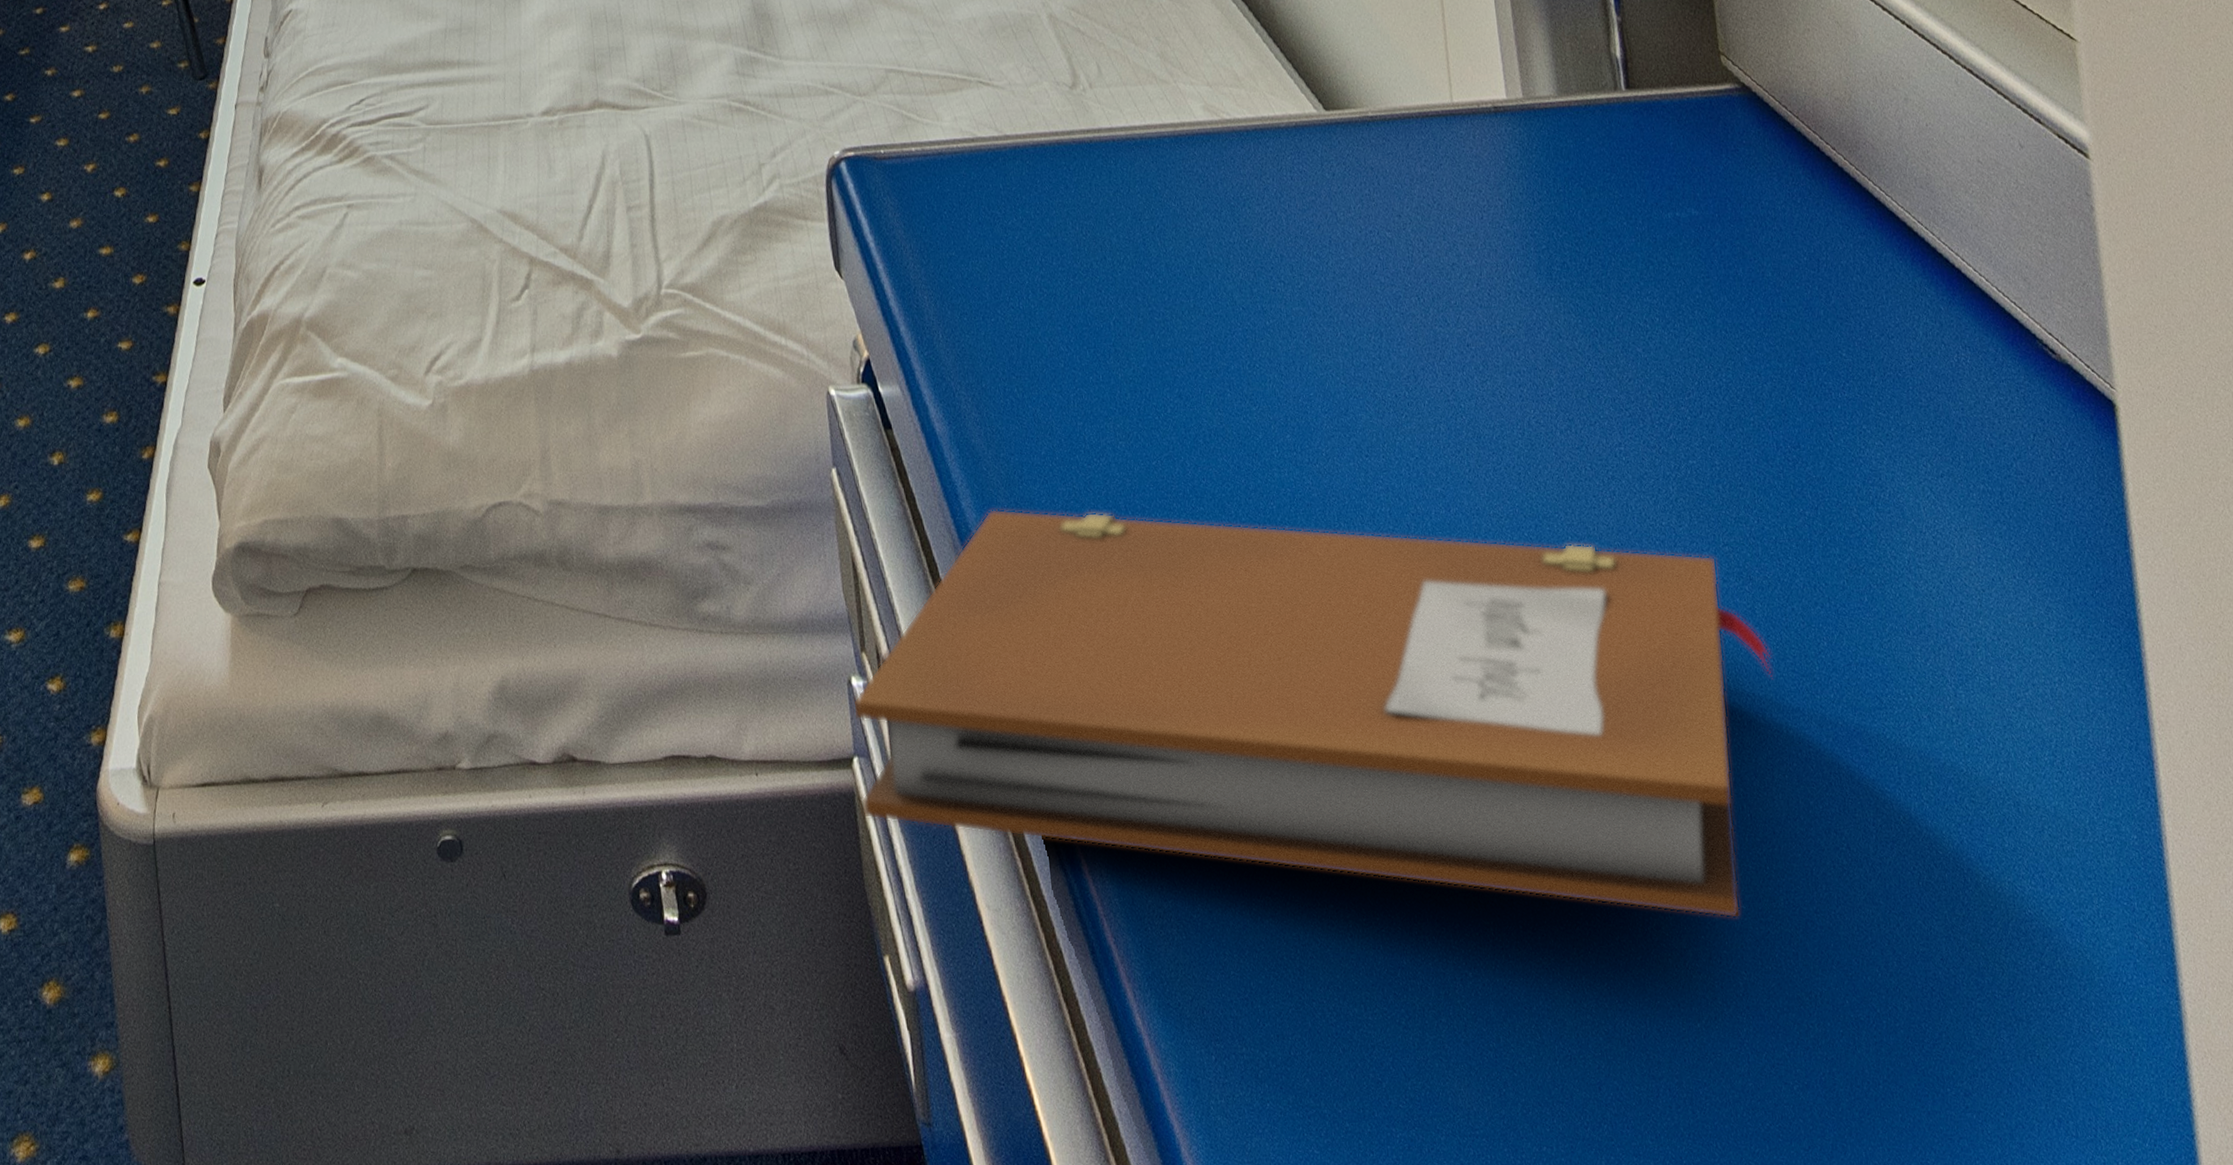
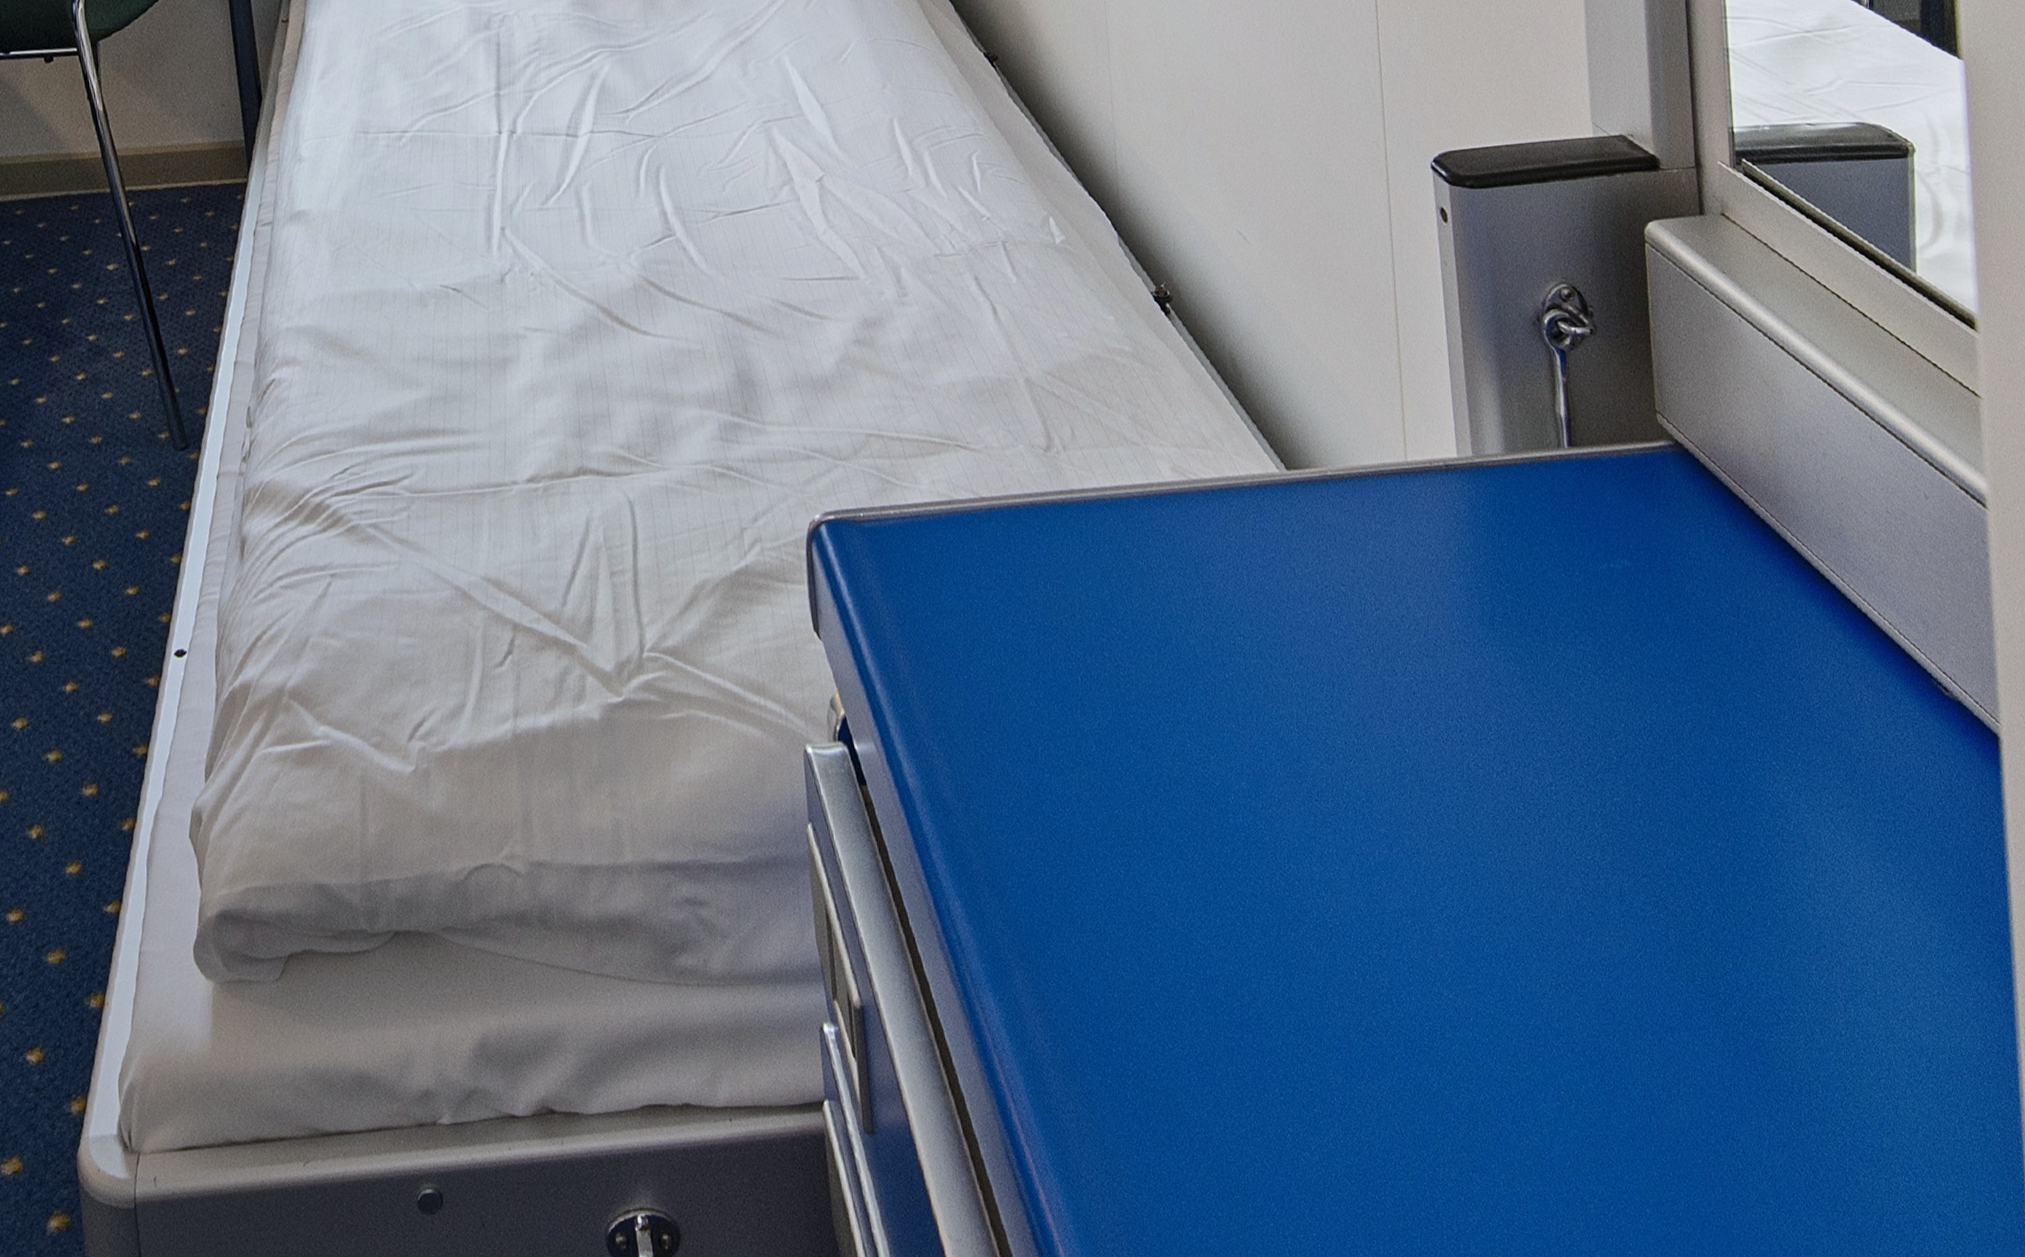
notebook: present [852,508,1773,919] -> none [824,859,1682,1222]

